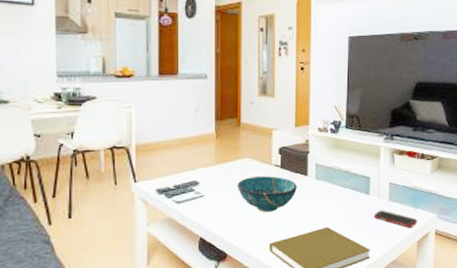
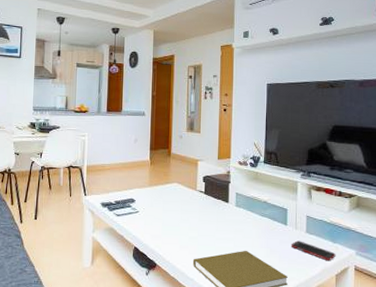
decorative bowl: present [238,176,297,213] -> none [167,199,219,232]

